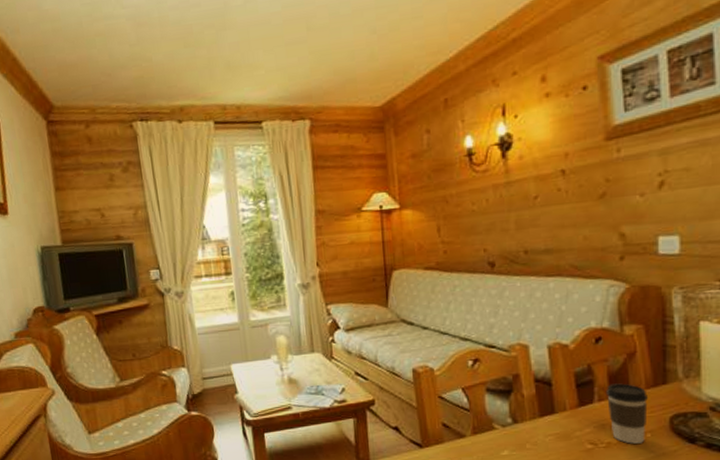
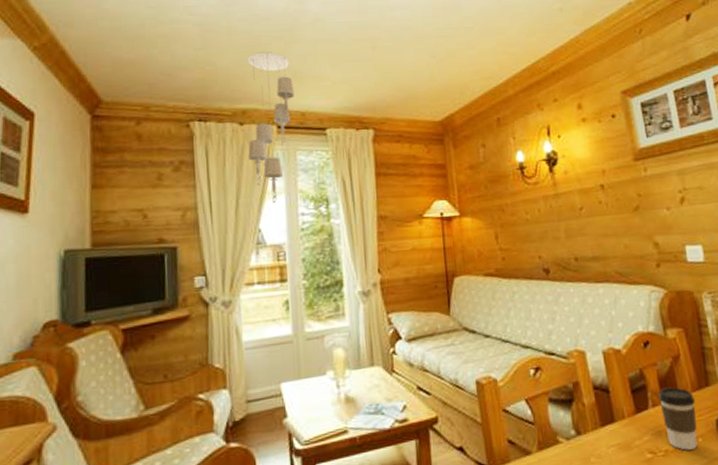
ceiling light fixture: none [181,41,229,201] -> present [248,52,294,204]

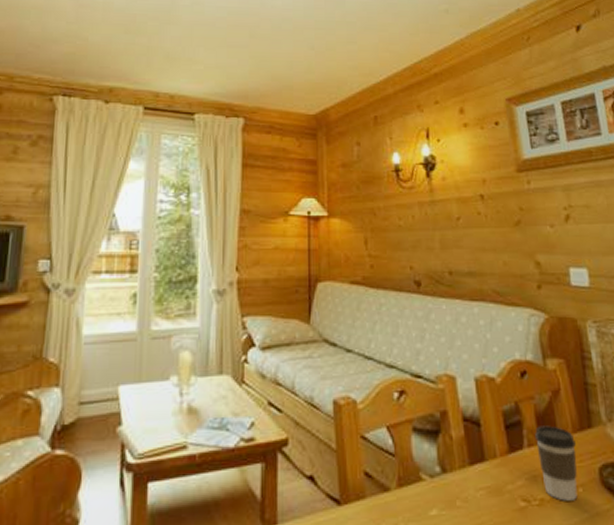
ceiling light fixture: present [248,52,294,204] -> none [110,30,165,188]

